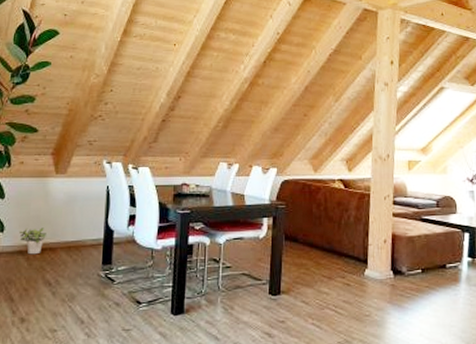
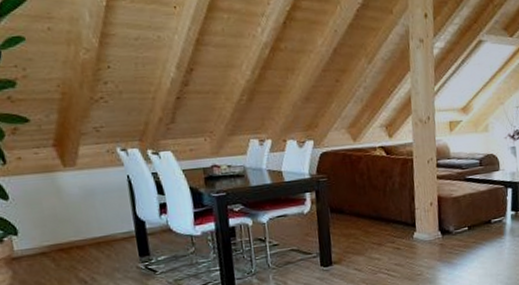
potted plant: present [20,228,46,255] -> none [37,226,69,256]

